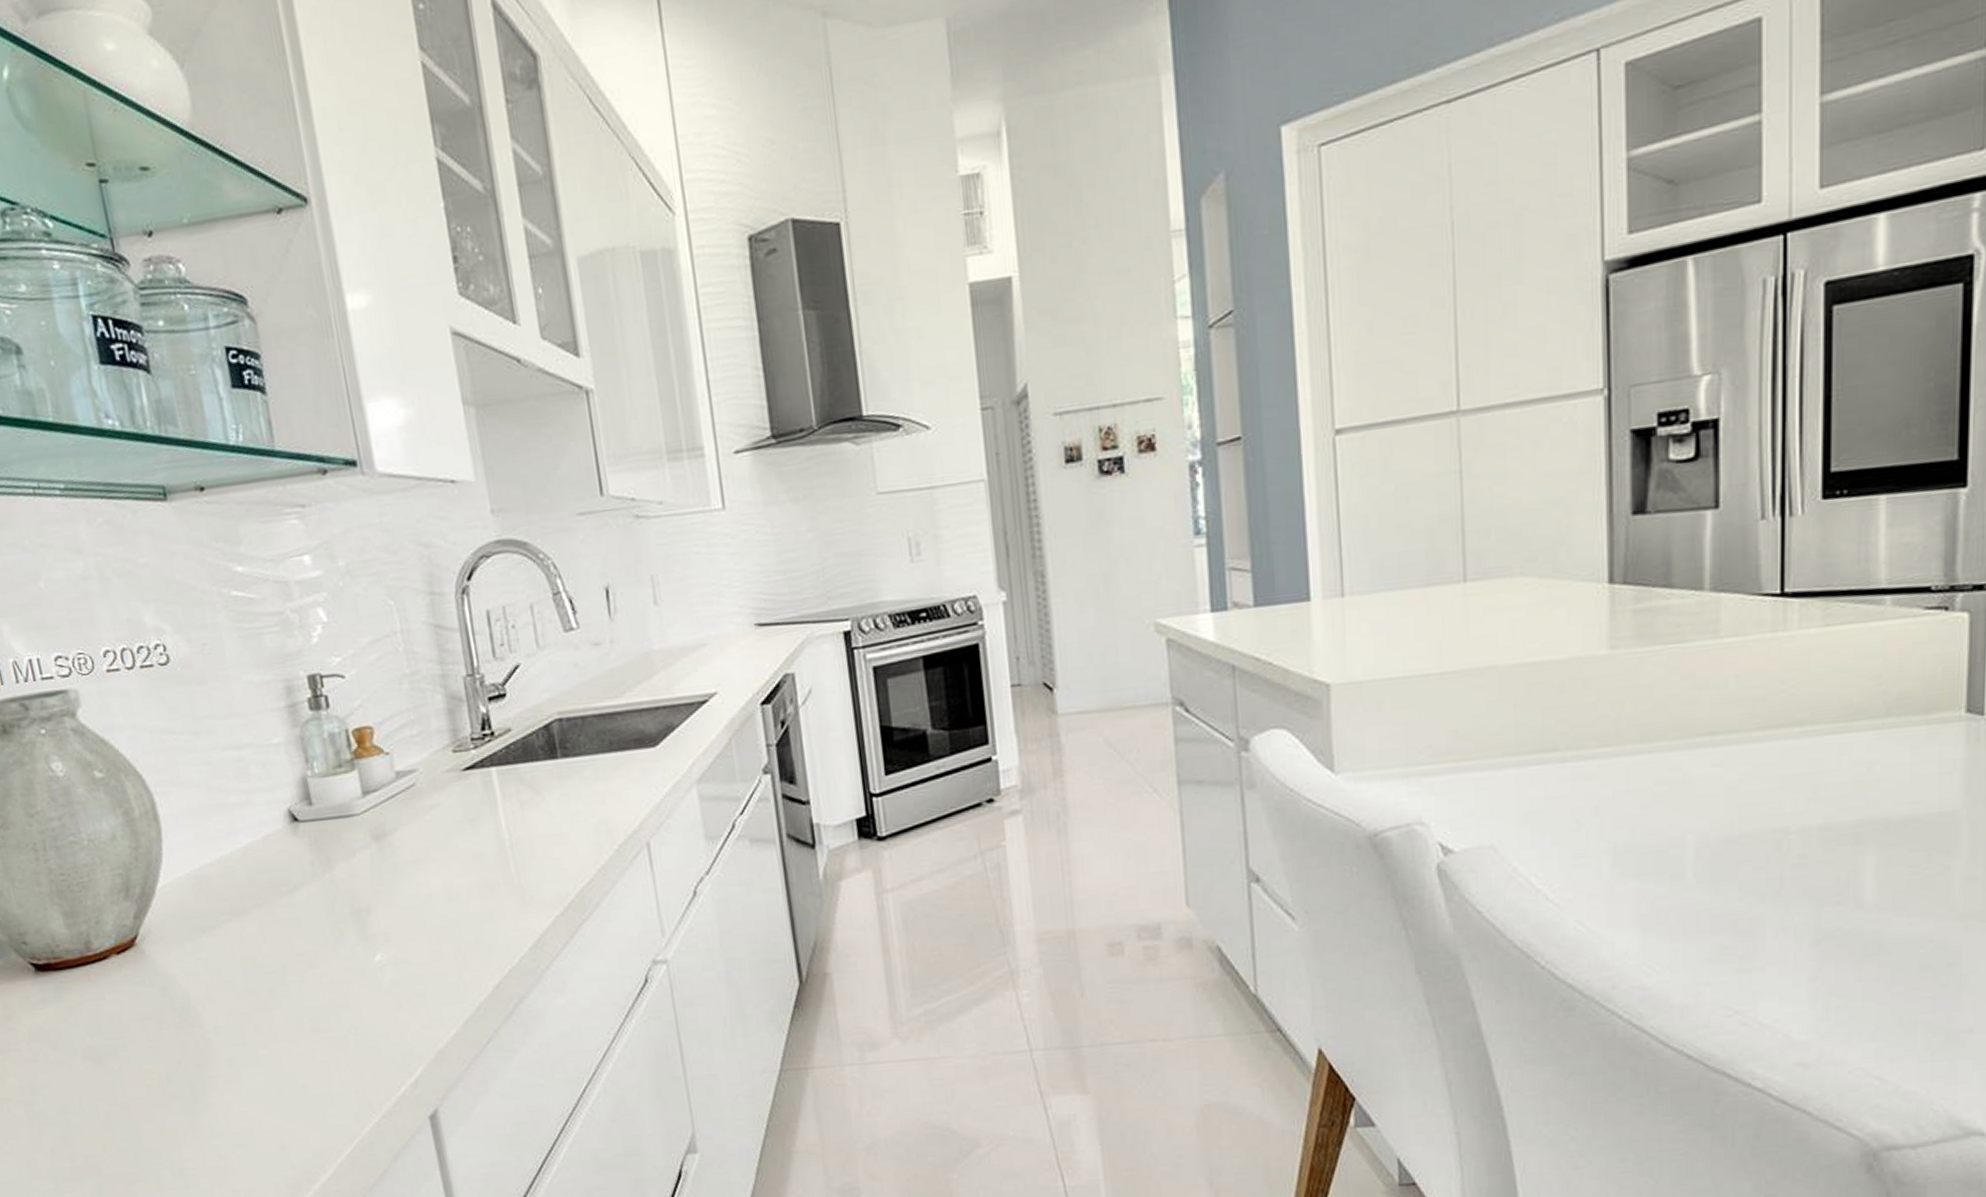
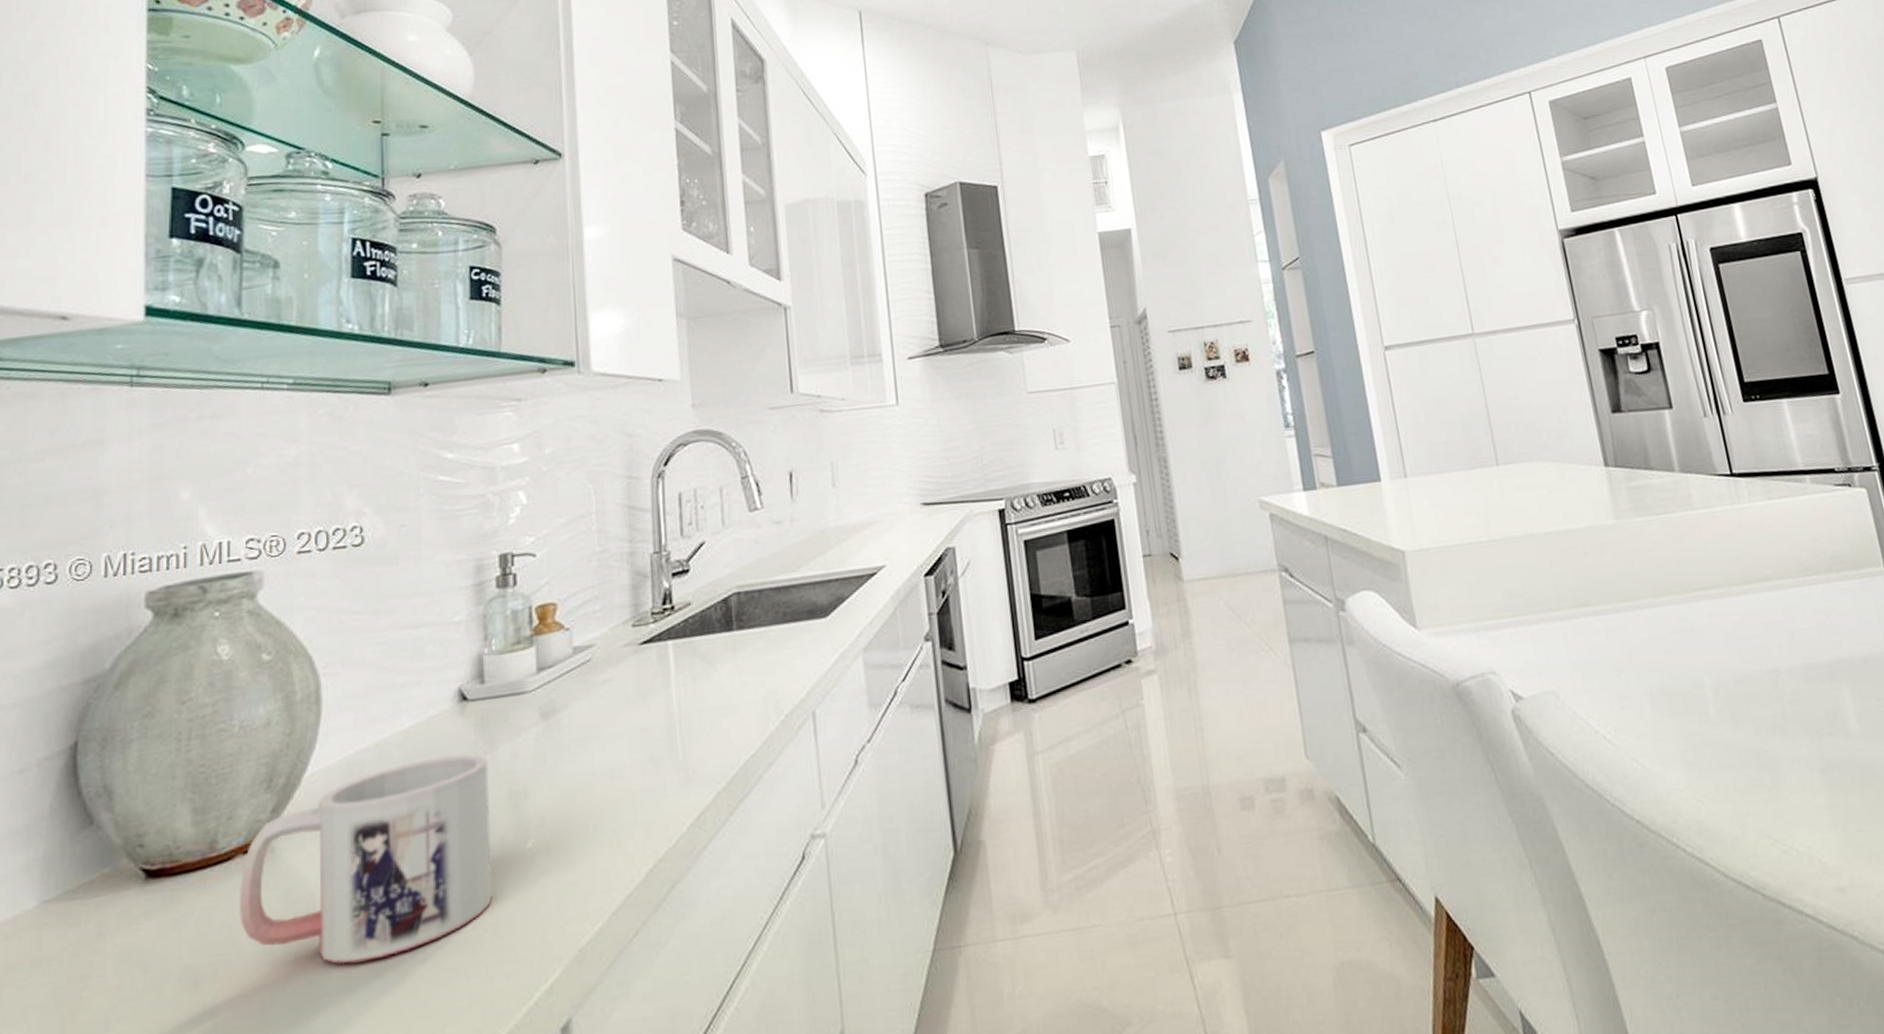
mug: none [119,872,350,1053] -> present [240,754,492,965]

